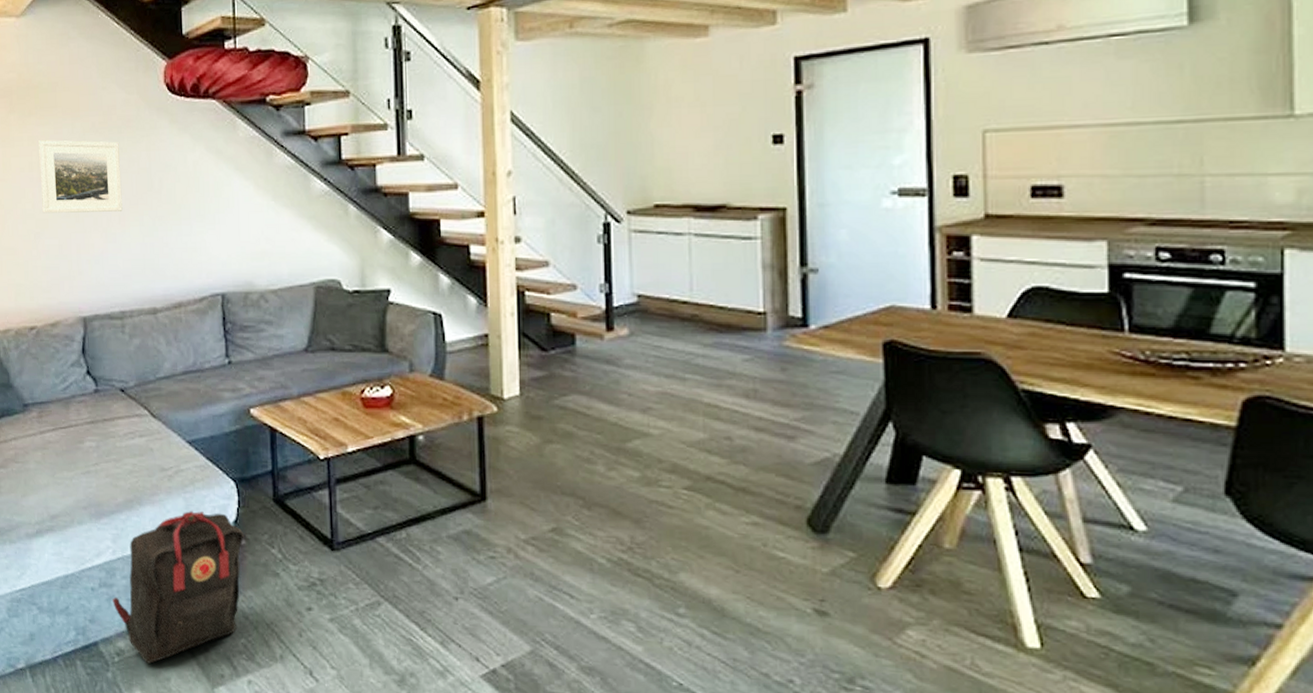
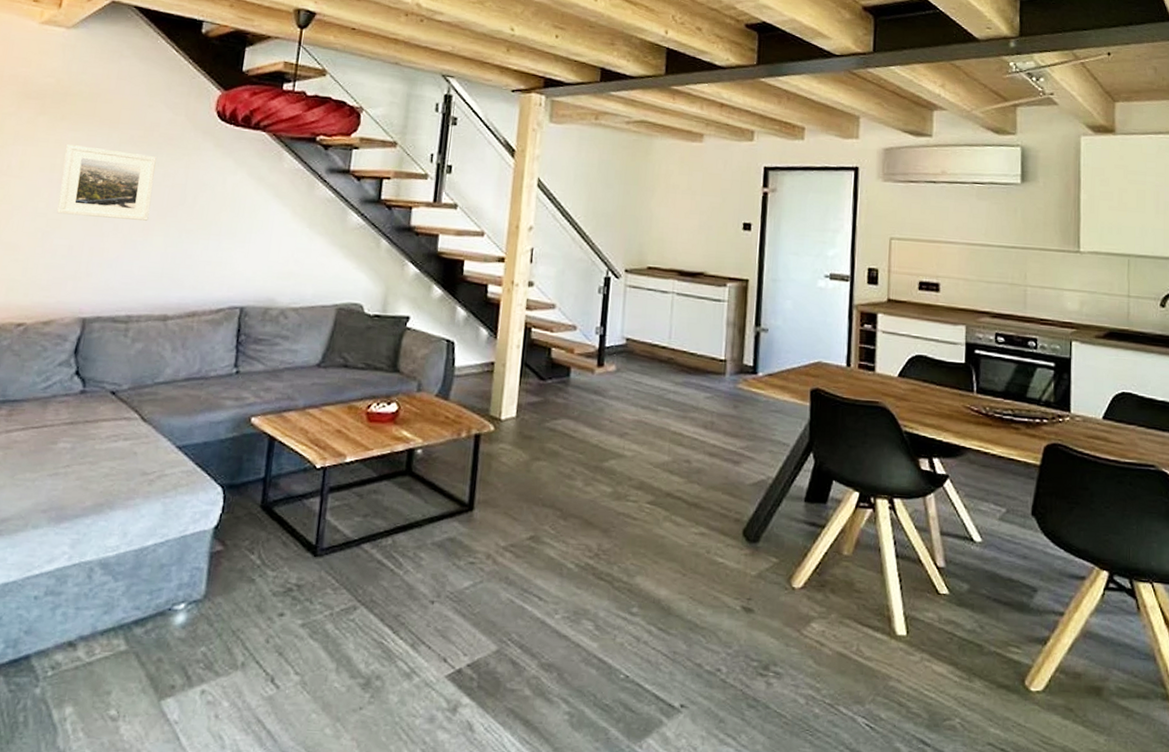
backpack: present [112,511,244,664] -> none [57,516,223,677]

